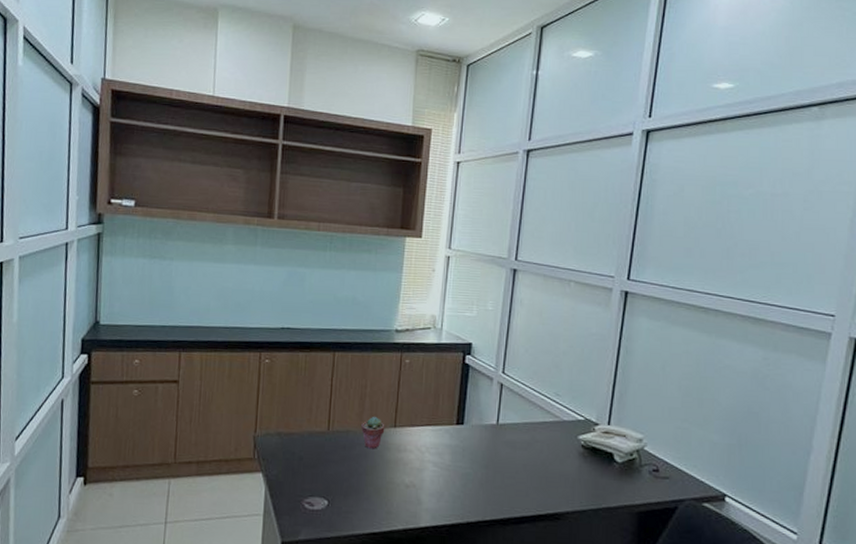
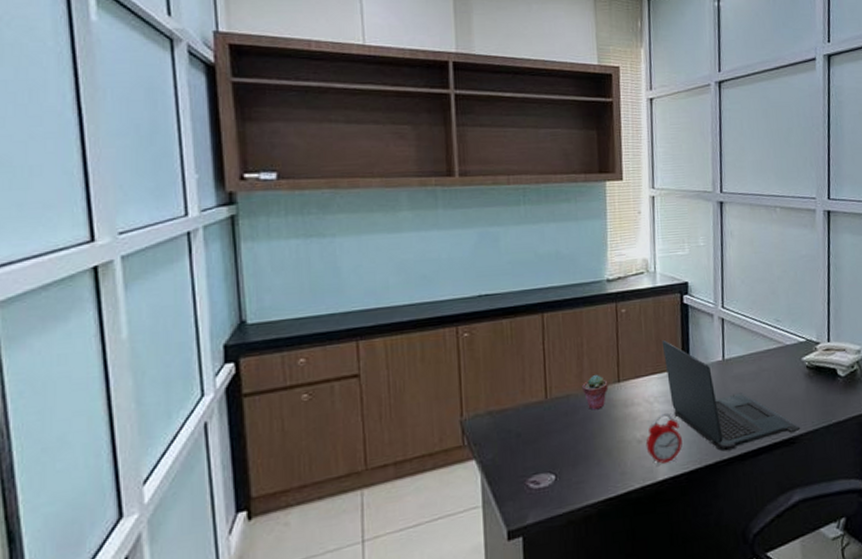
alarm clock: none [412,465,448,514] -> present [645,413,682,467]
laptop: none [439,395,568,513] -> present [661,340,801,452]

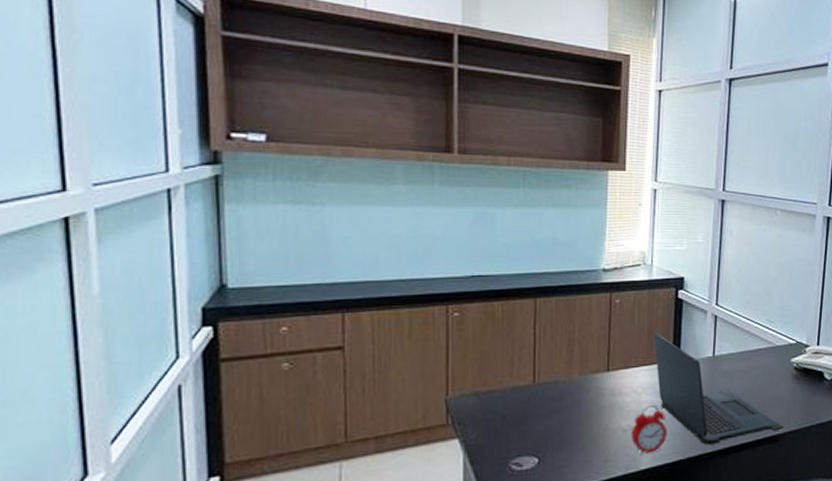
potted succulent: present [582,375,609,410] -> none [571,363,597,397]

